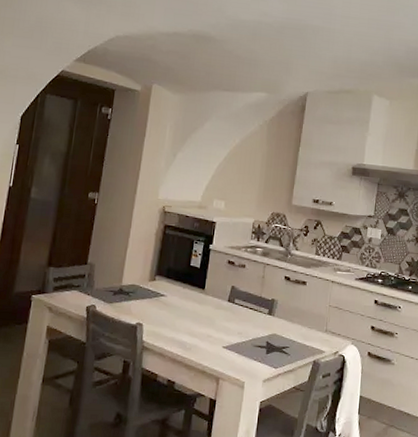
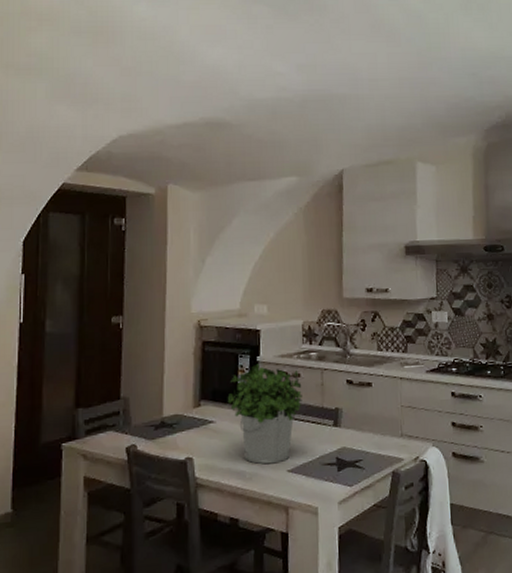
potted plant: none [179,251,245,339] -> present [227,363,302,464]

